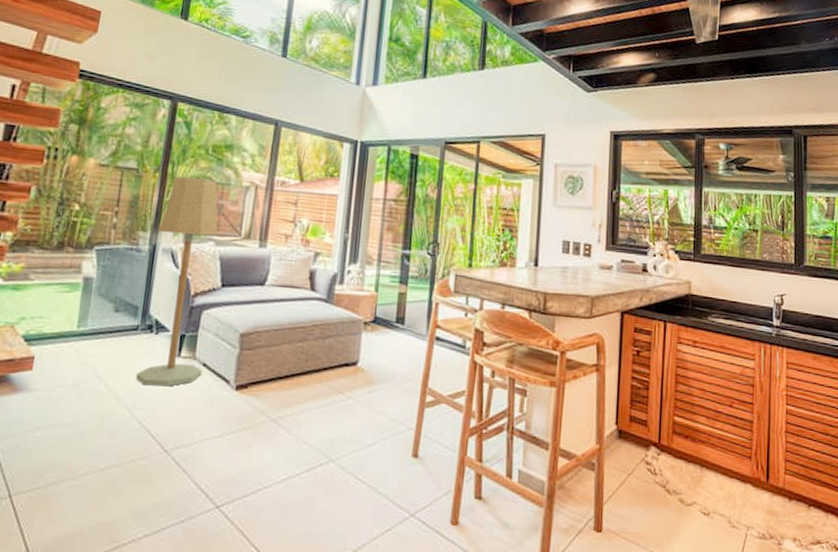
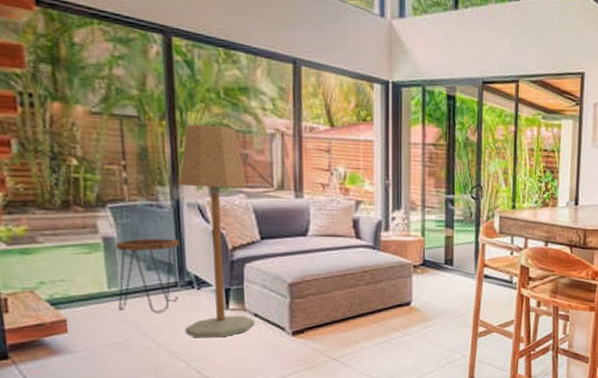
side table: none [82,280,149,356] -> present [115,238,180,313]

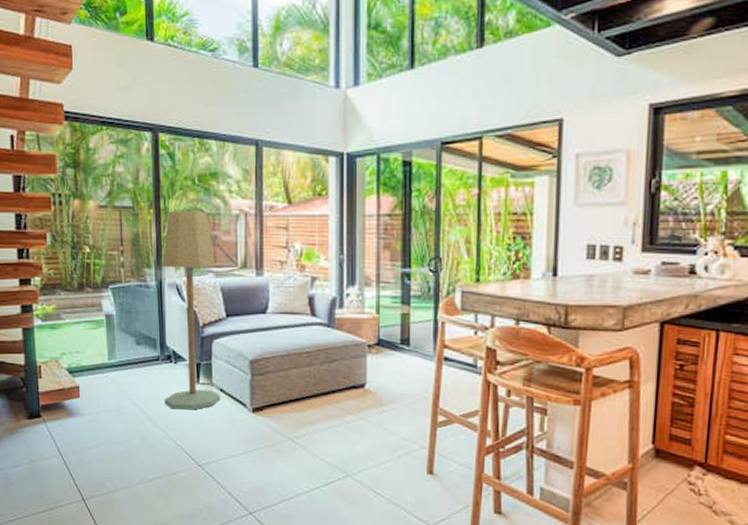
side table: present [115,238,180,313] -> none [114,315,162,384]

